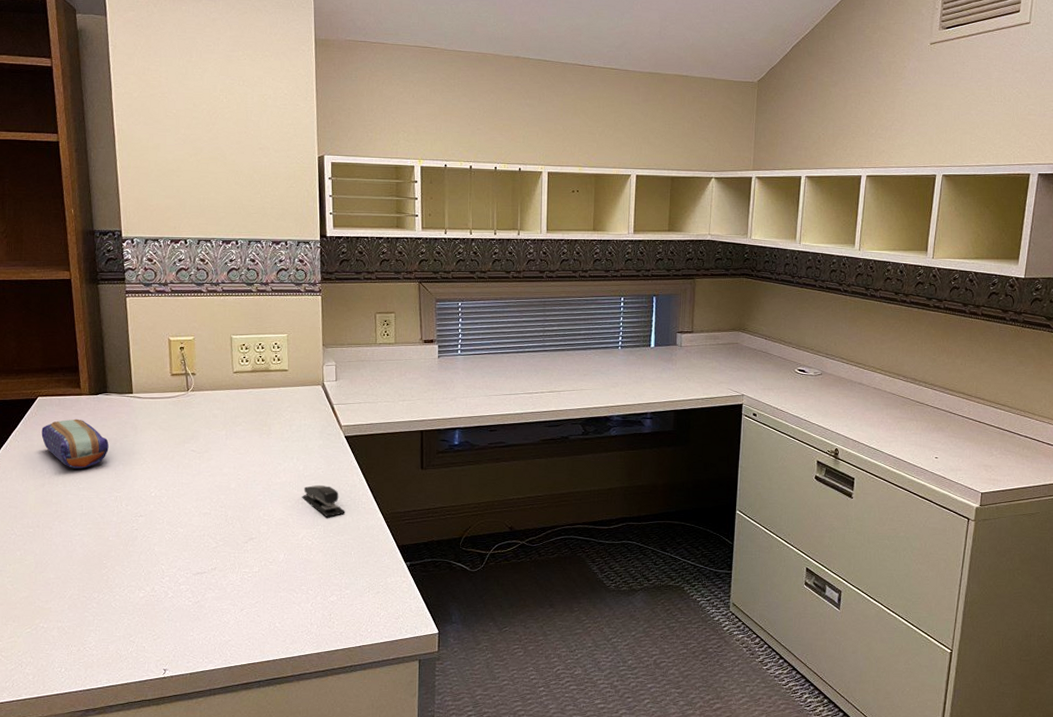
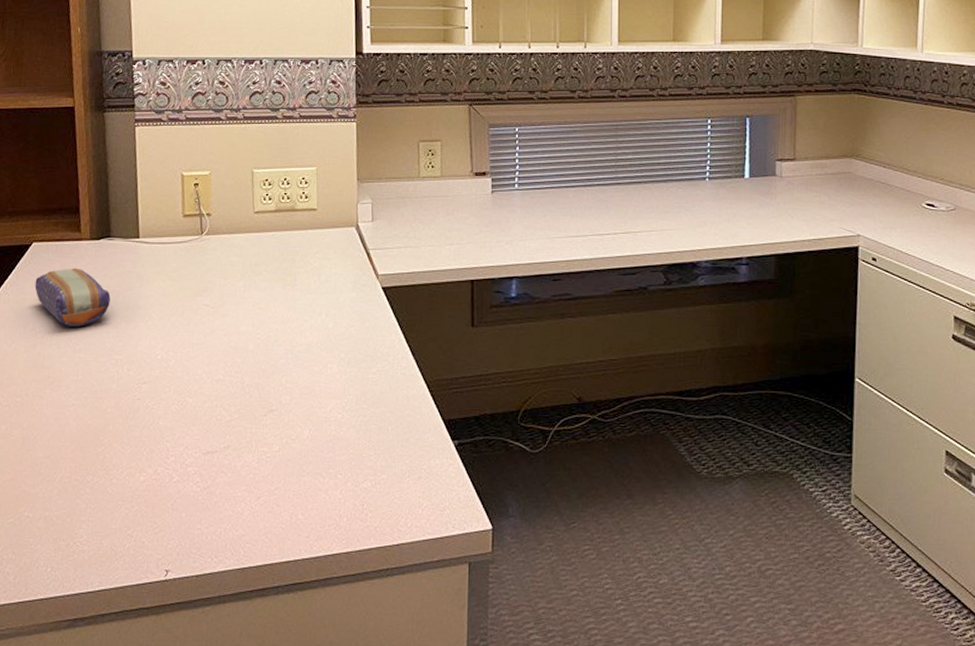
stapler: present [301,484,345,517] -> none [330,345,382,385]

